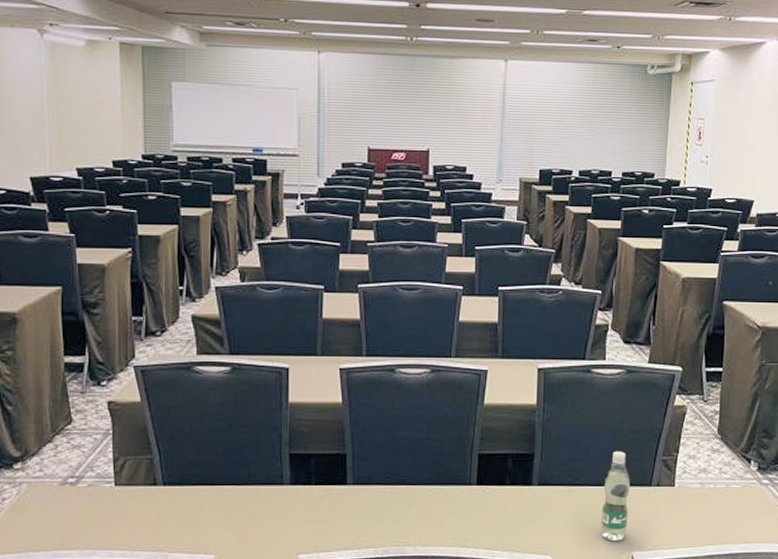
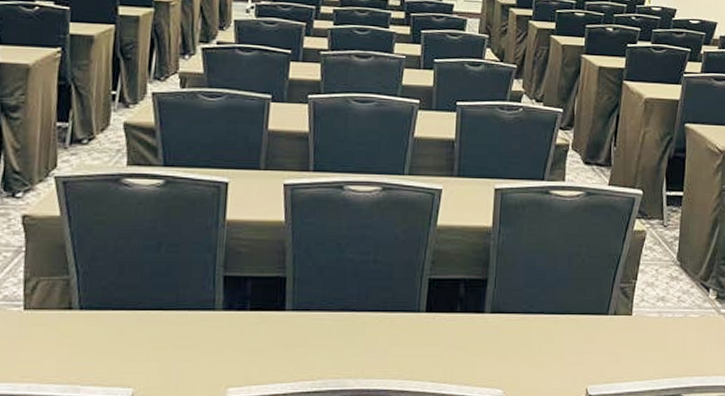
bottle: present [601,451,631,542] -> none [555,278,587,374]

